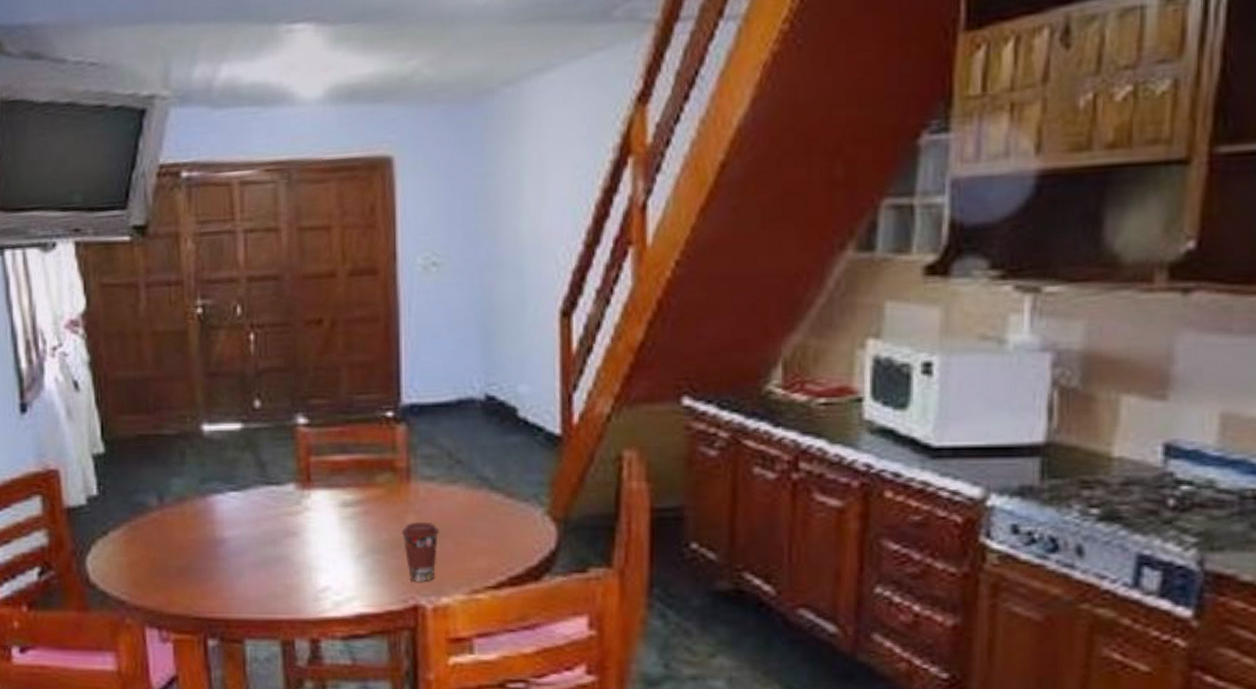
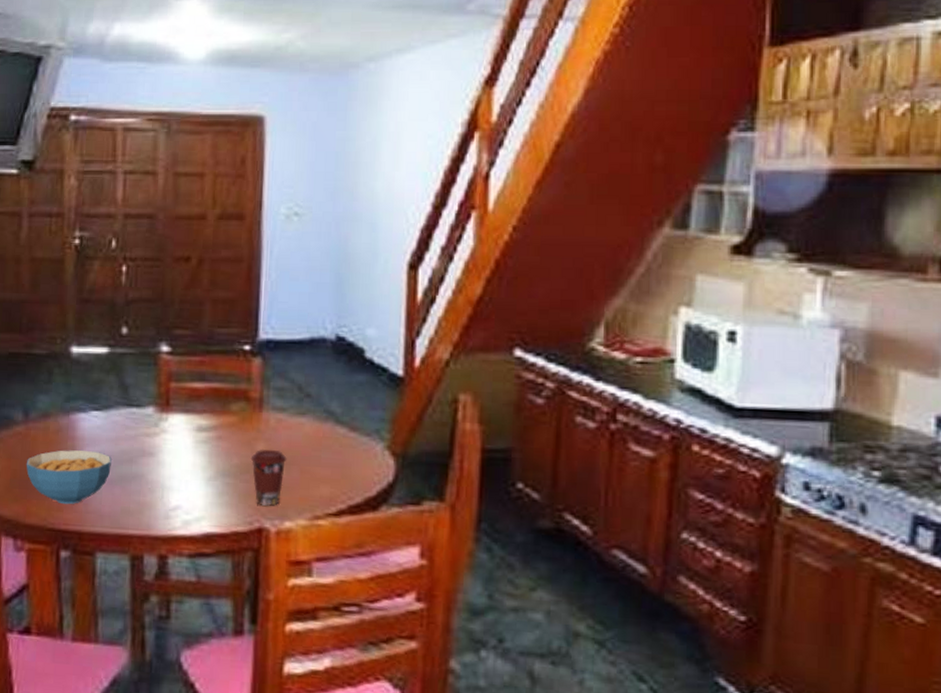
cereal bowl: none [164,533,254,592] -> present [26,449,112,505]

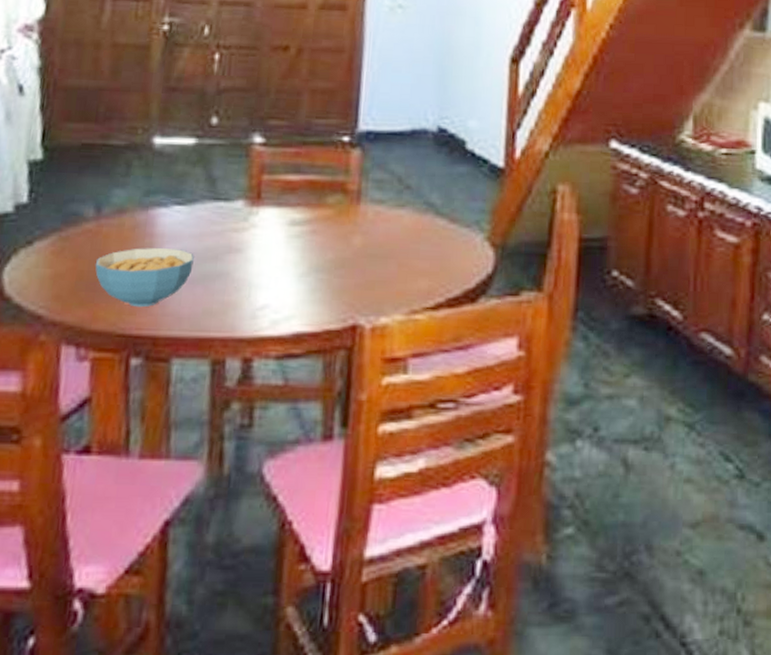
coffee cup: present [250,448,287,506] -> none [346,242,384,302]

